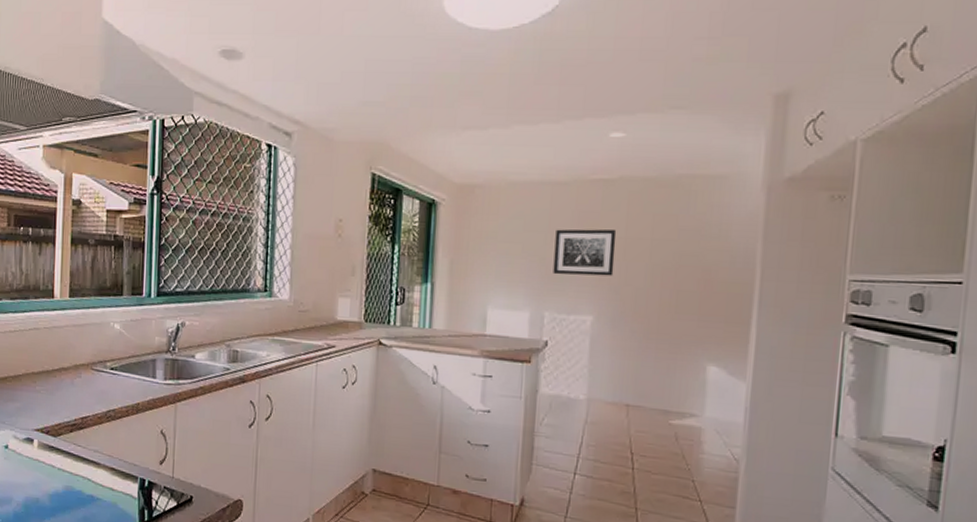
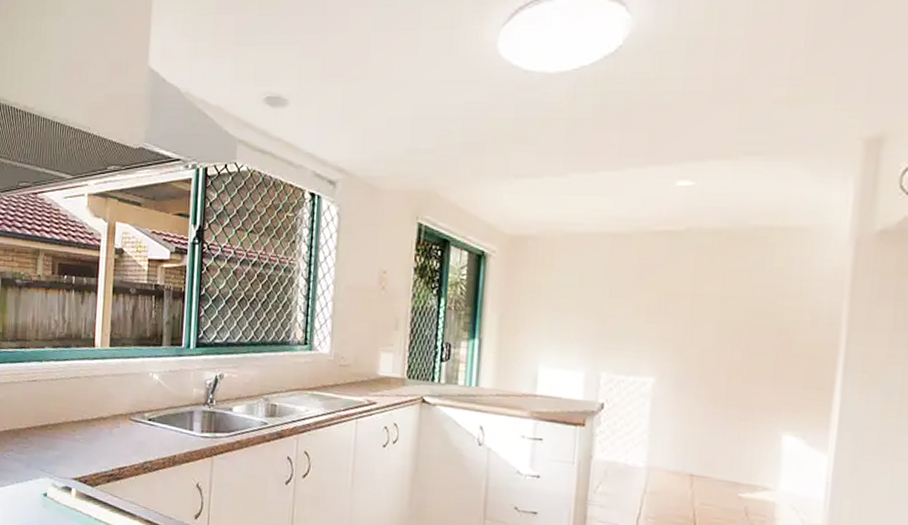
wall art: present [553,229,617,276] -> none [611,284,683,336]

